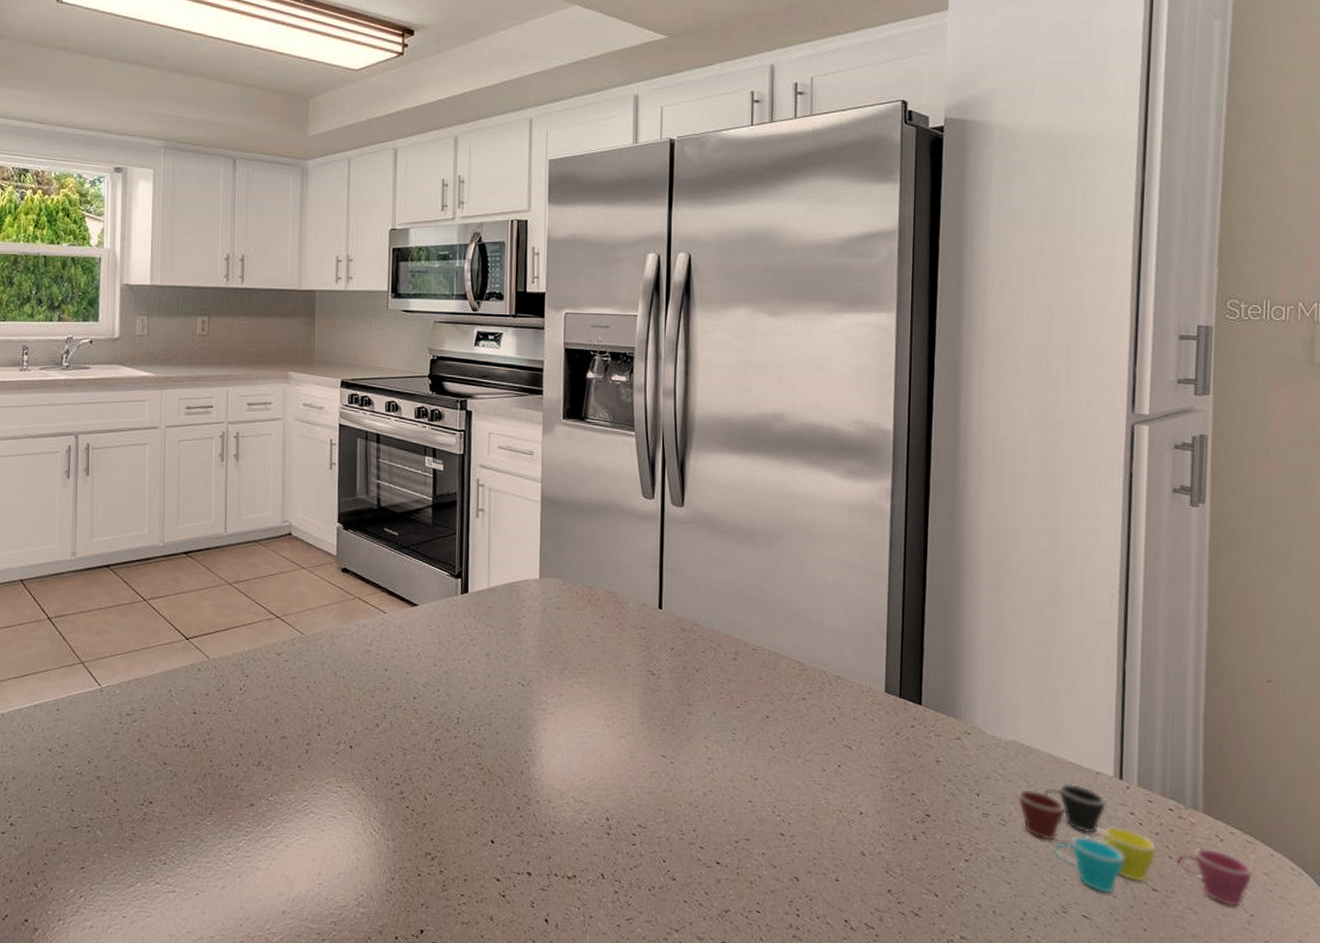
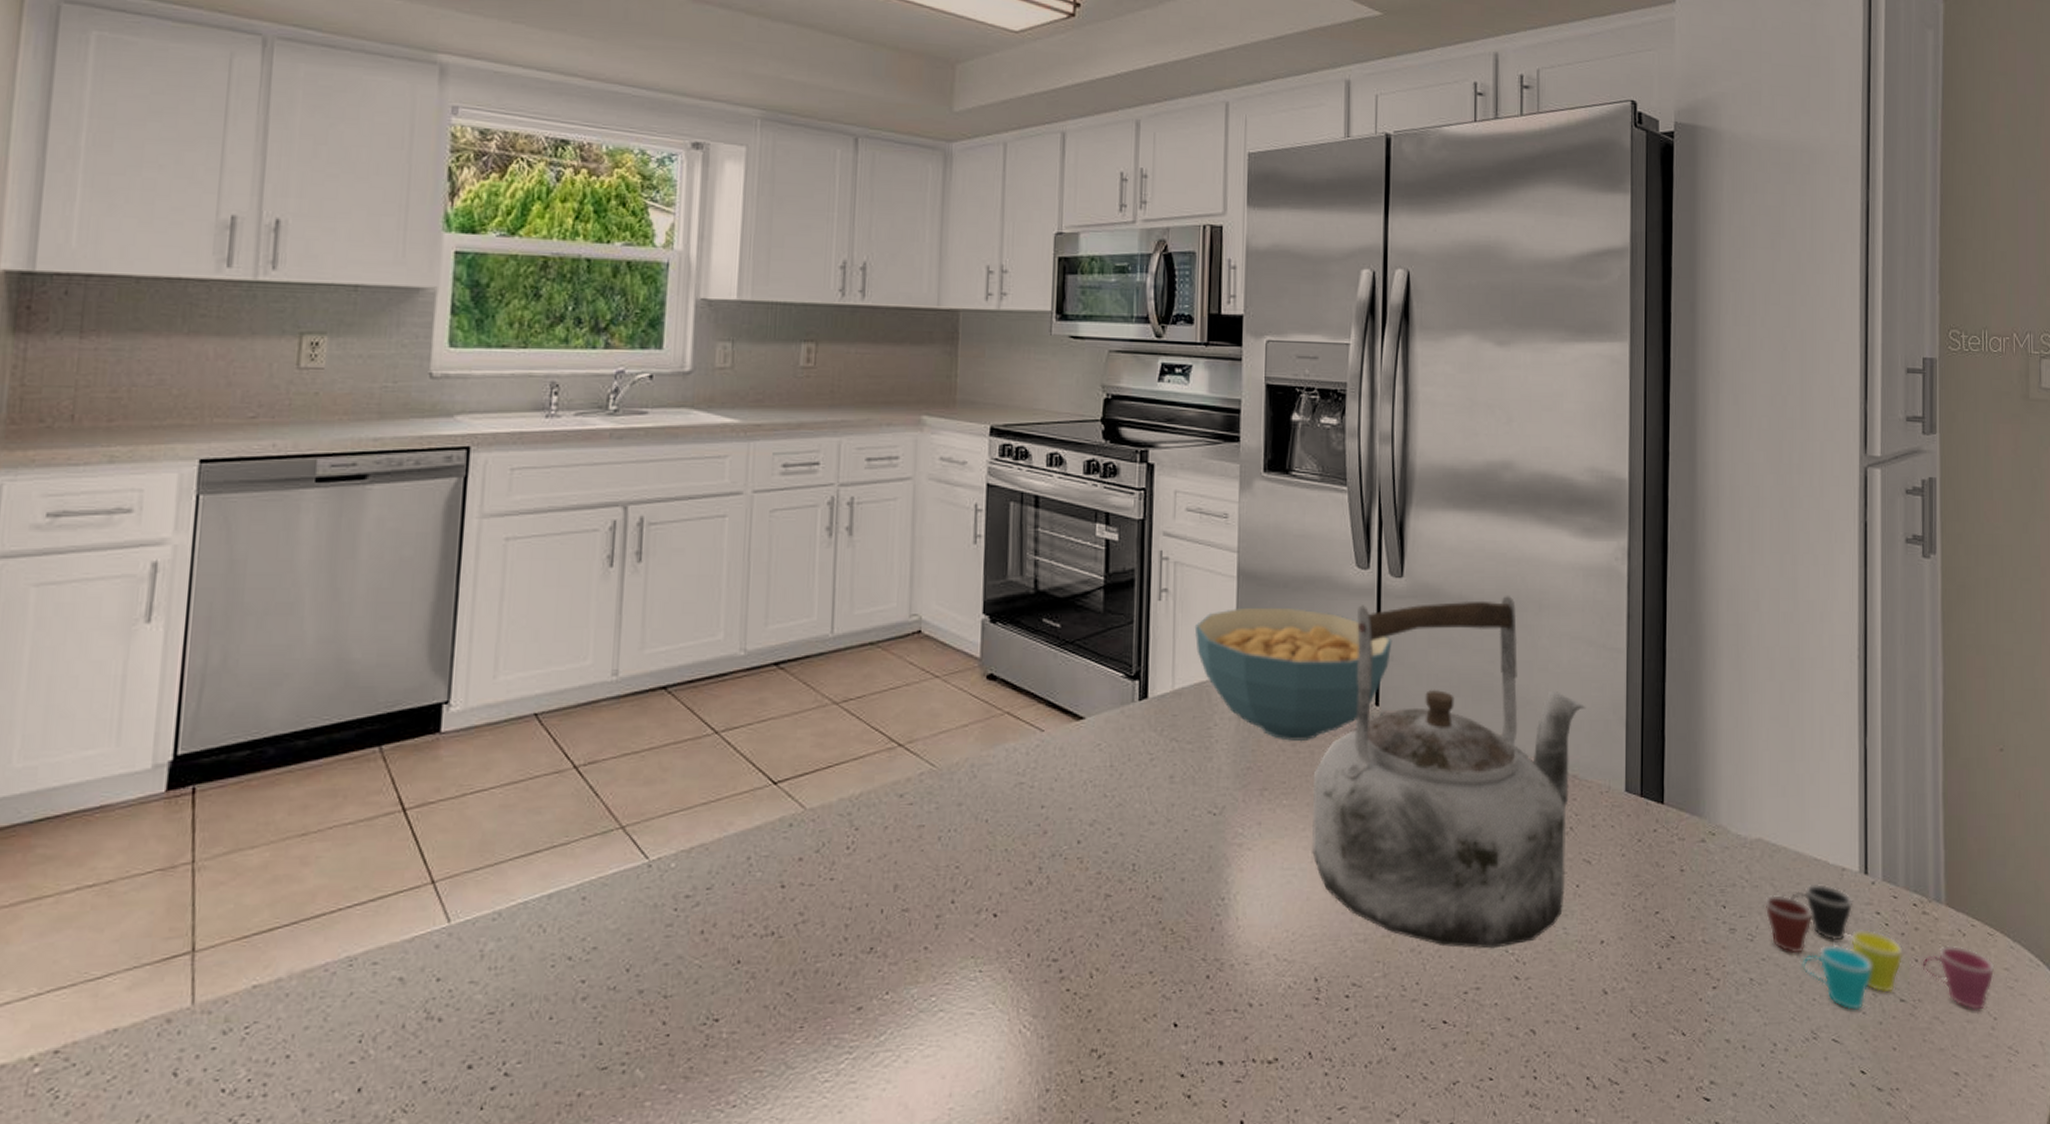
cereal bowl: none [505,525,674,634] -> present [1194,607,1392,742]
kettle: none [604,525,849,810] -> present [1312,596,1586,949]

